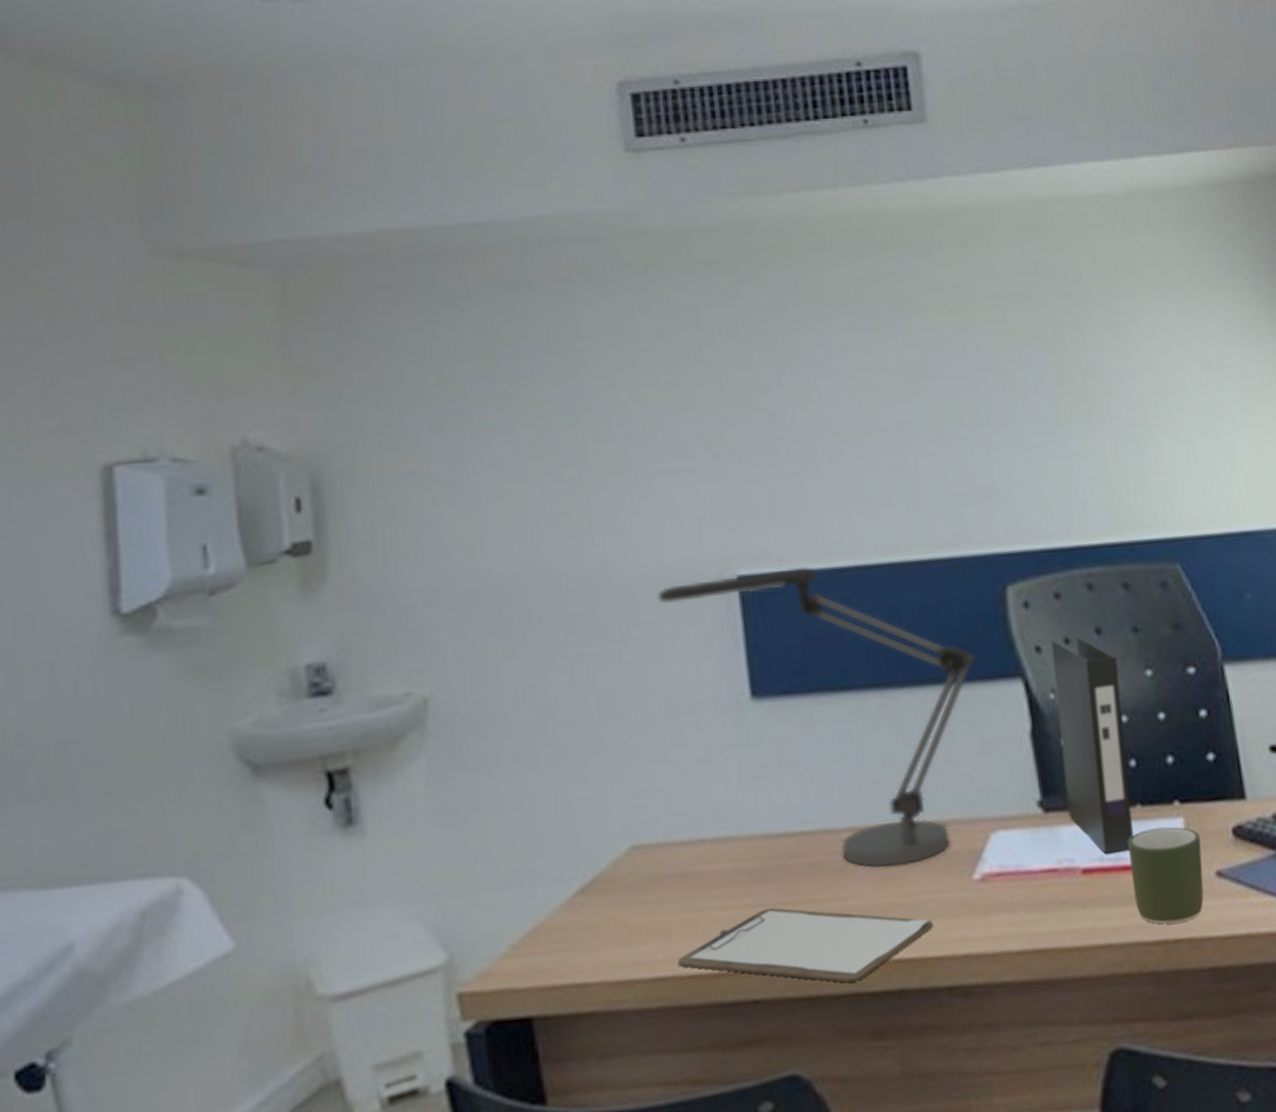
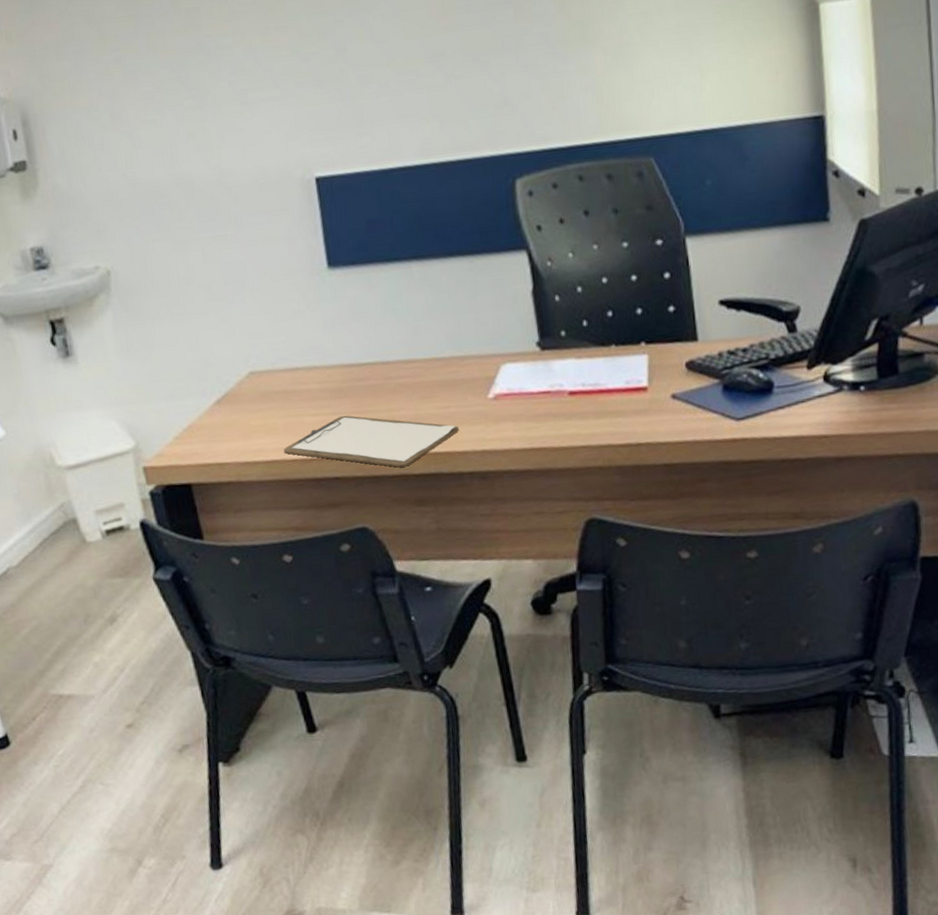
desk lamp: present [657,566,976,869] -> none [259,168,491,389]
binder: present [1051,636,1133,855] -> none [549,217,608,382]
mug: present [1128,826,1204,925] -> none [604,361,661,433]

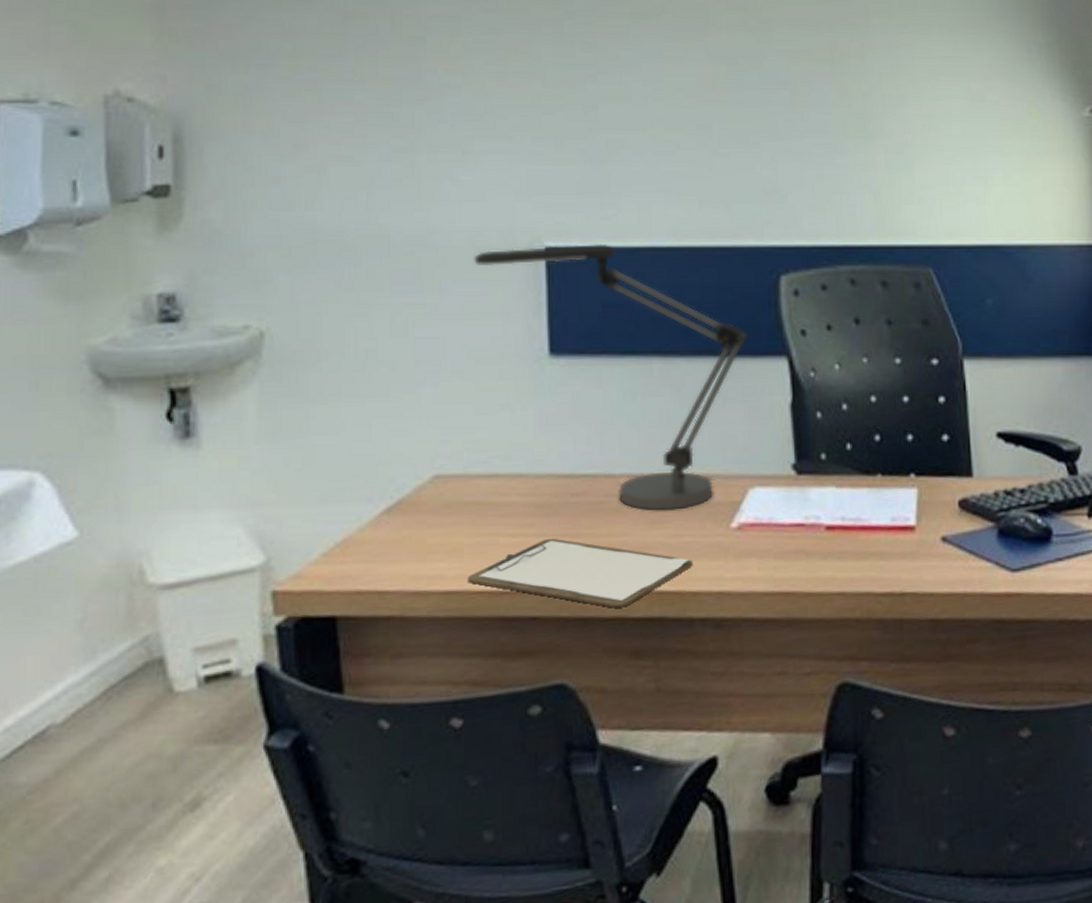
desk lamp: none [259,168,491,389] -> present [474,243,748,512]

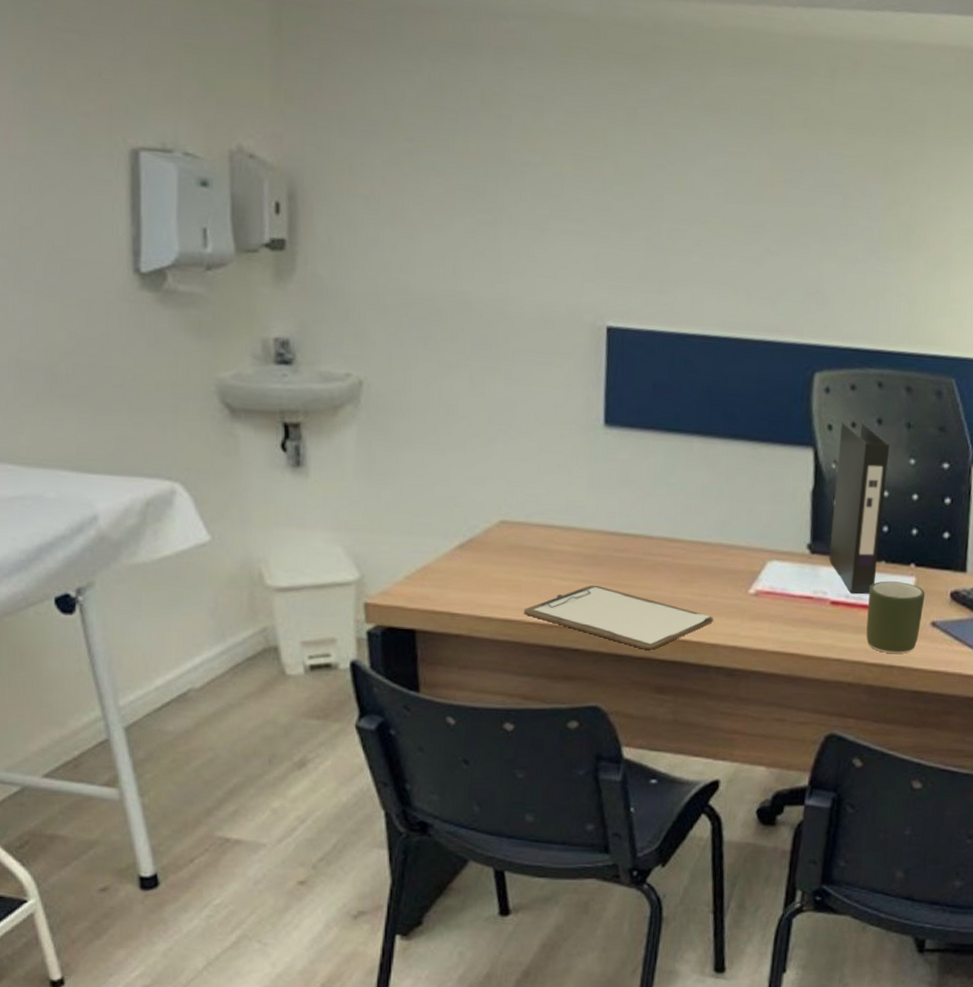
desk lamp: present [474,243,748,512] -> none [544,325,780,573]
binder: none [815,324,873,516] -> present [829,422,889,595]
mug: none [867,495,931,579] -> present [866,581,926,654]

